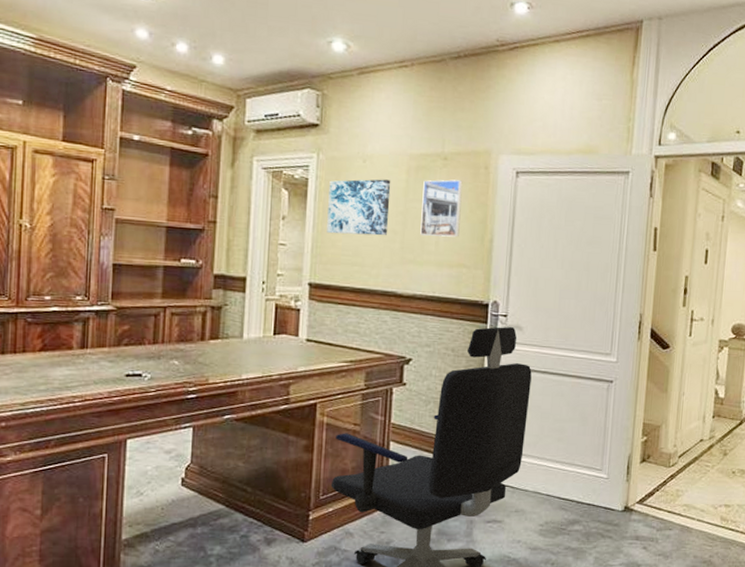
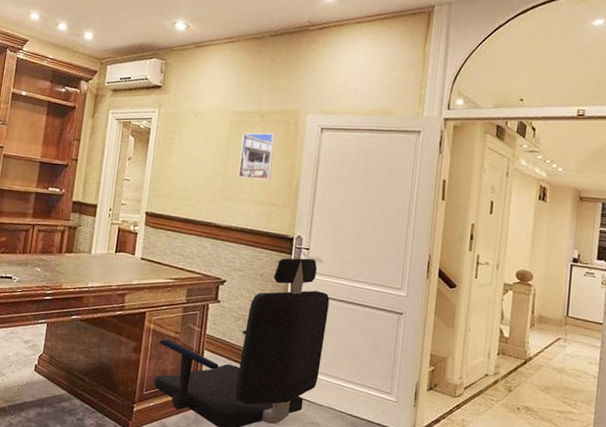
wall art: present [327,179,391,236] -> none [162,130,217,177]

